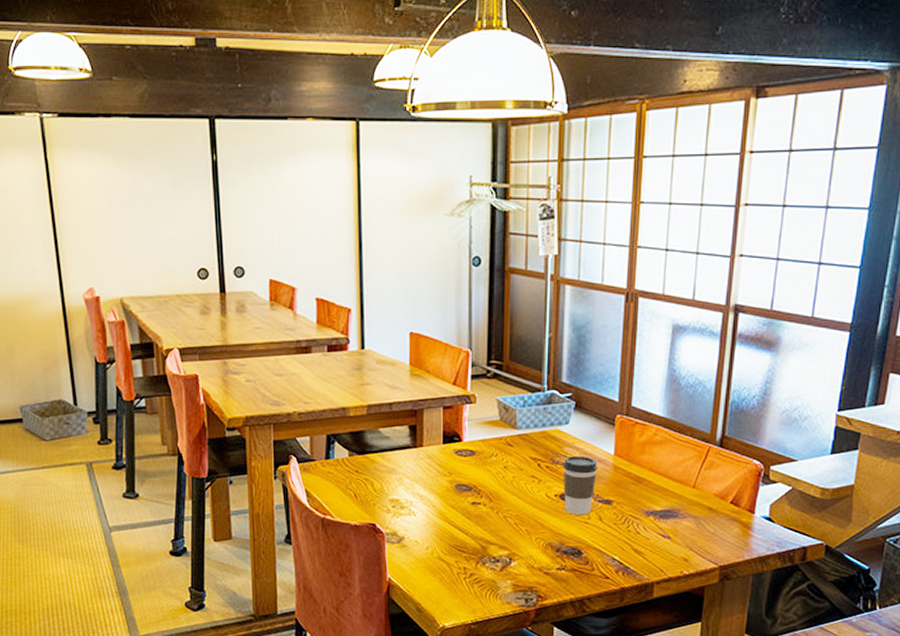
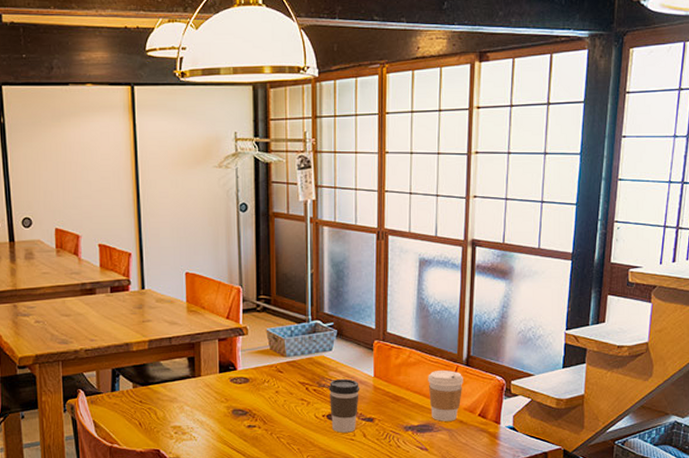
coffee cup: none [675,451,716,508] -> present [428,370,463,421]

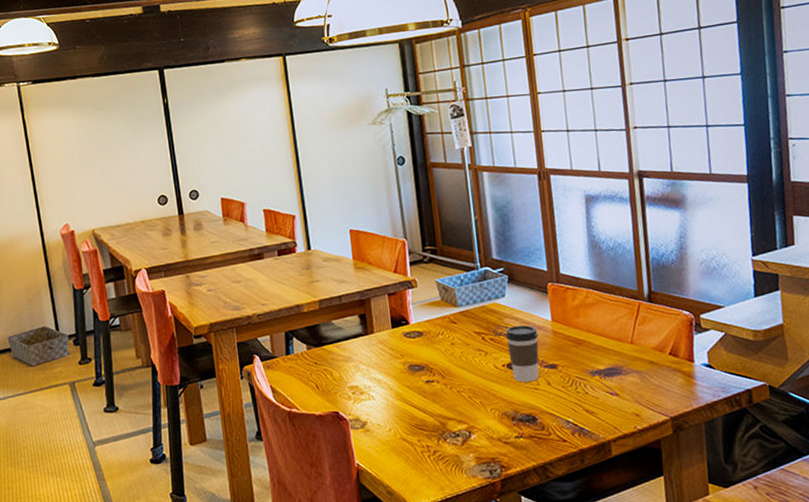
coffee cup: present [428,370,463,421] -> none [609,308,648,363]

